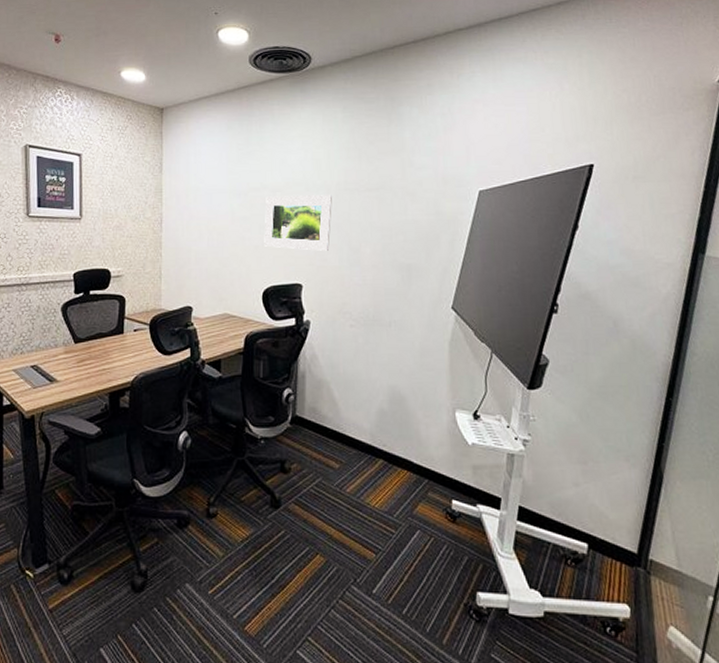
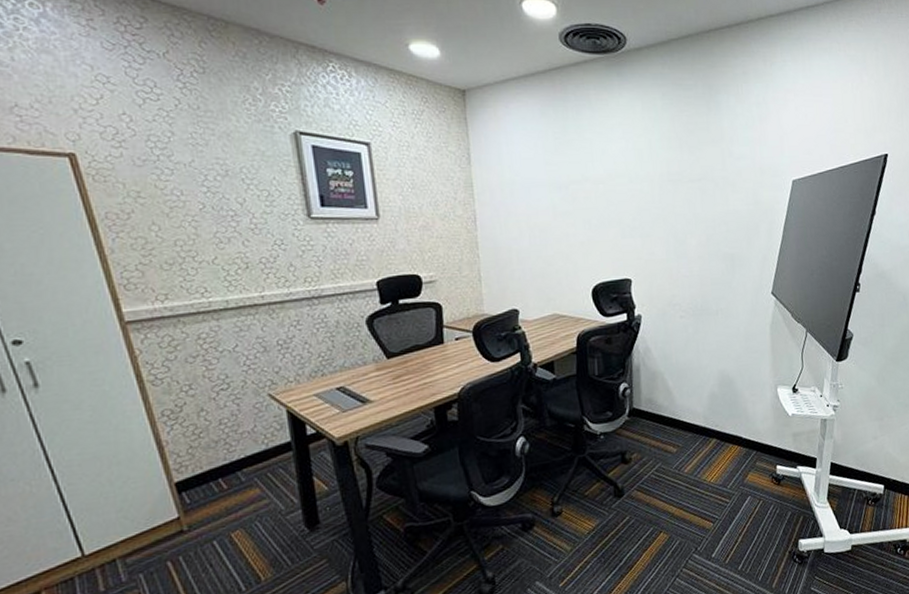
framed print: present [264,195,332,251] -> none [588,186,657,245]

